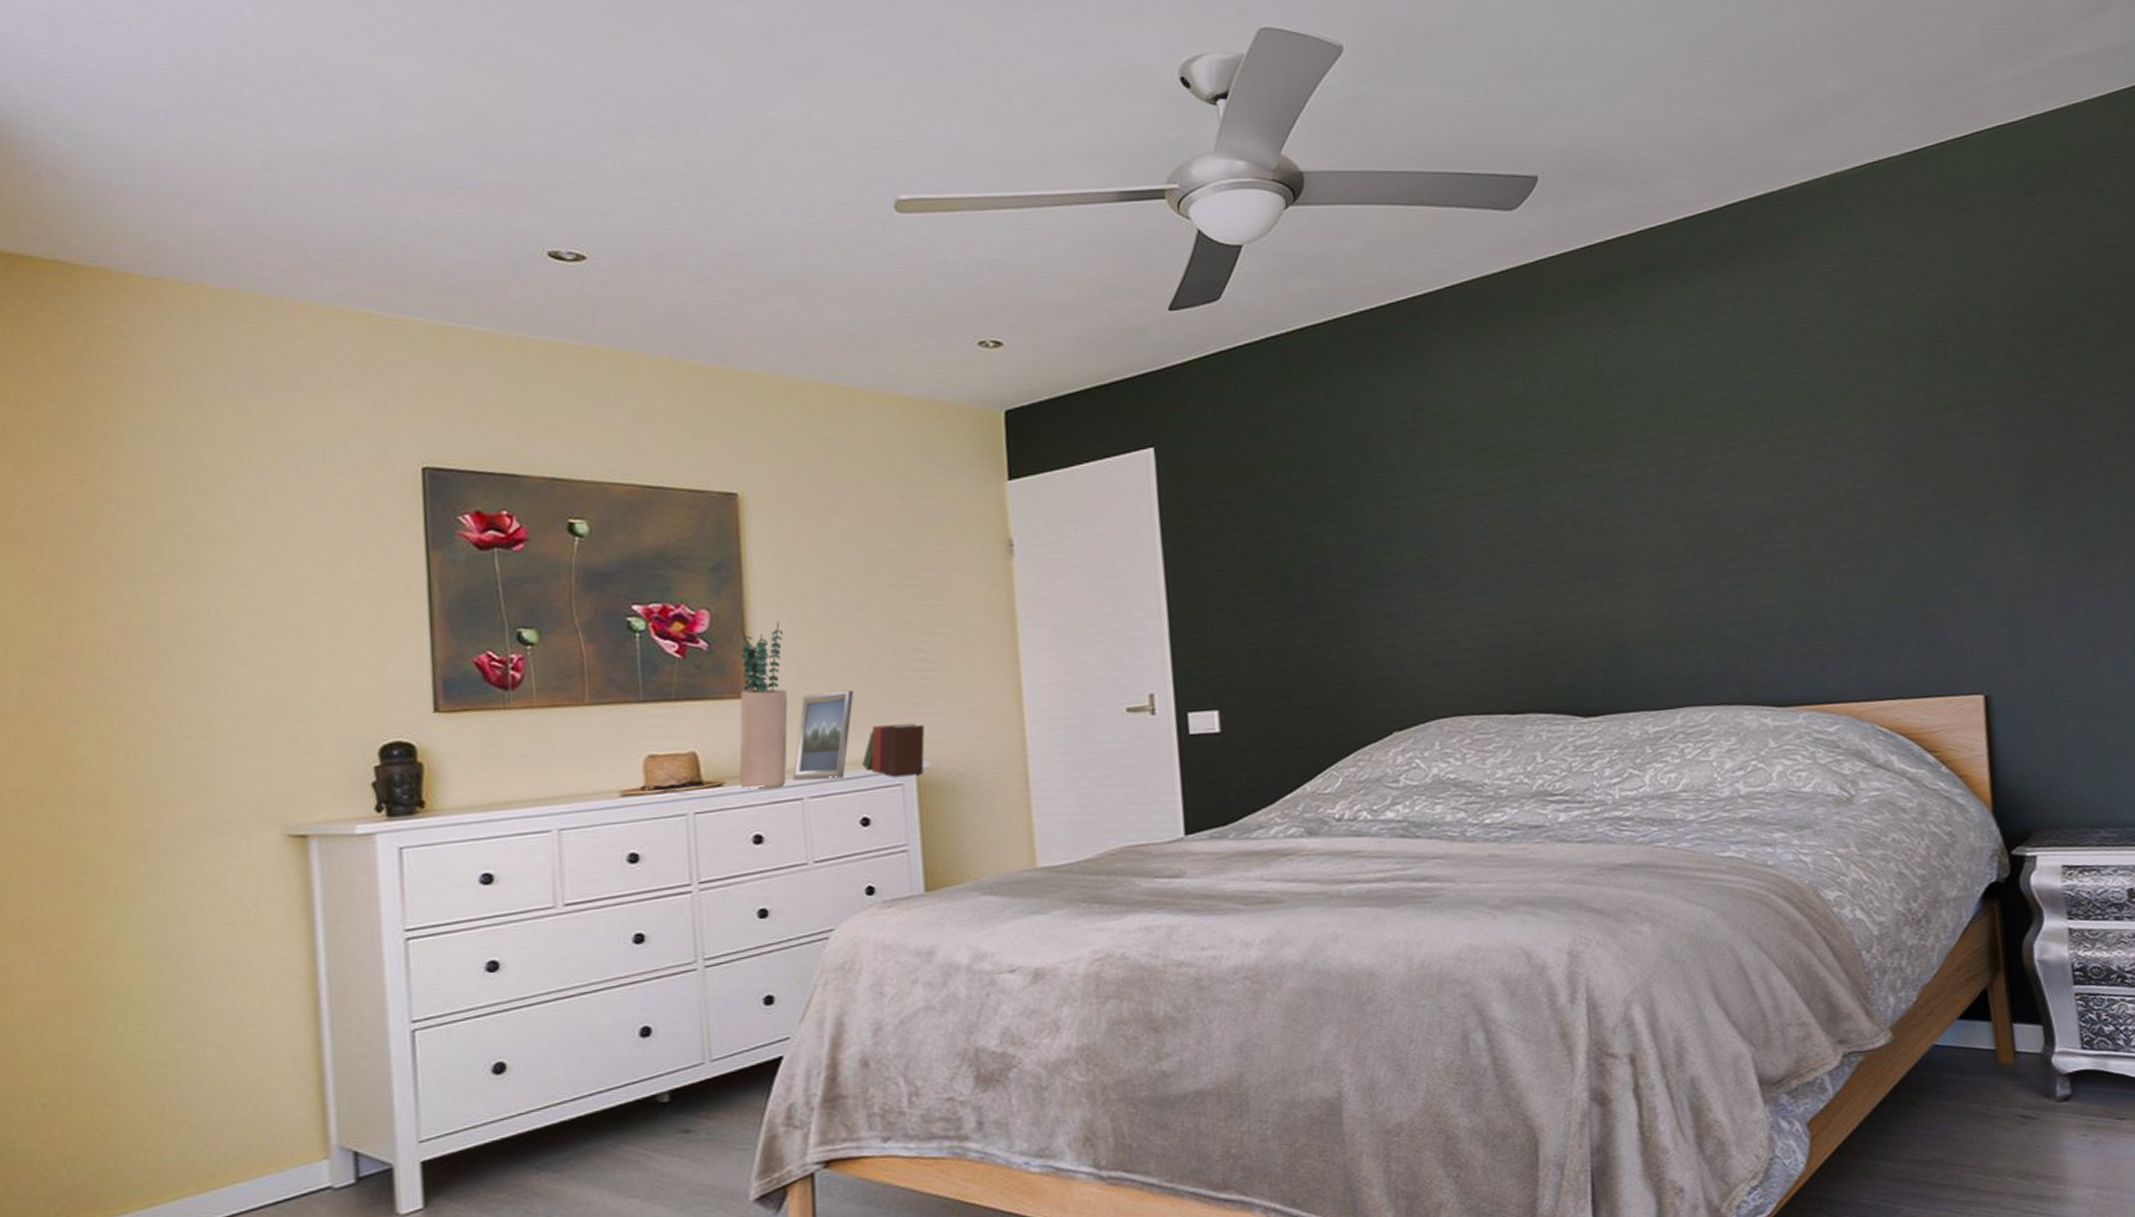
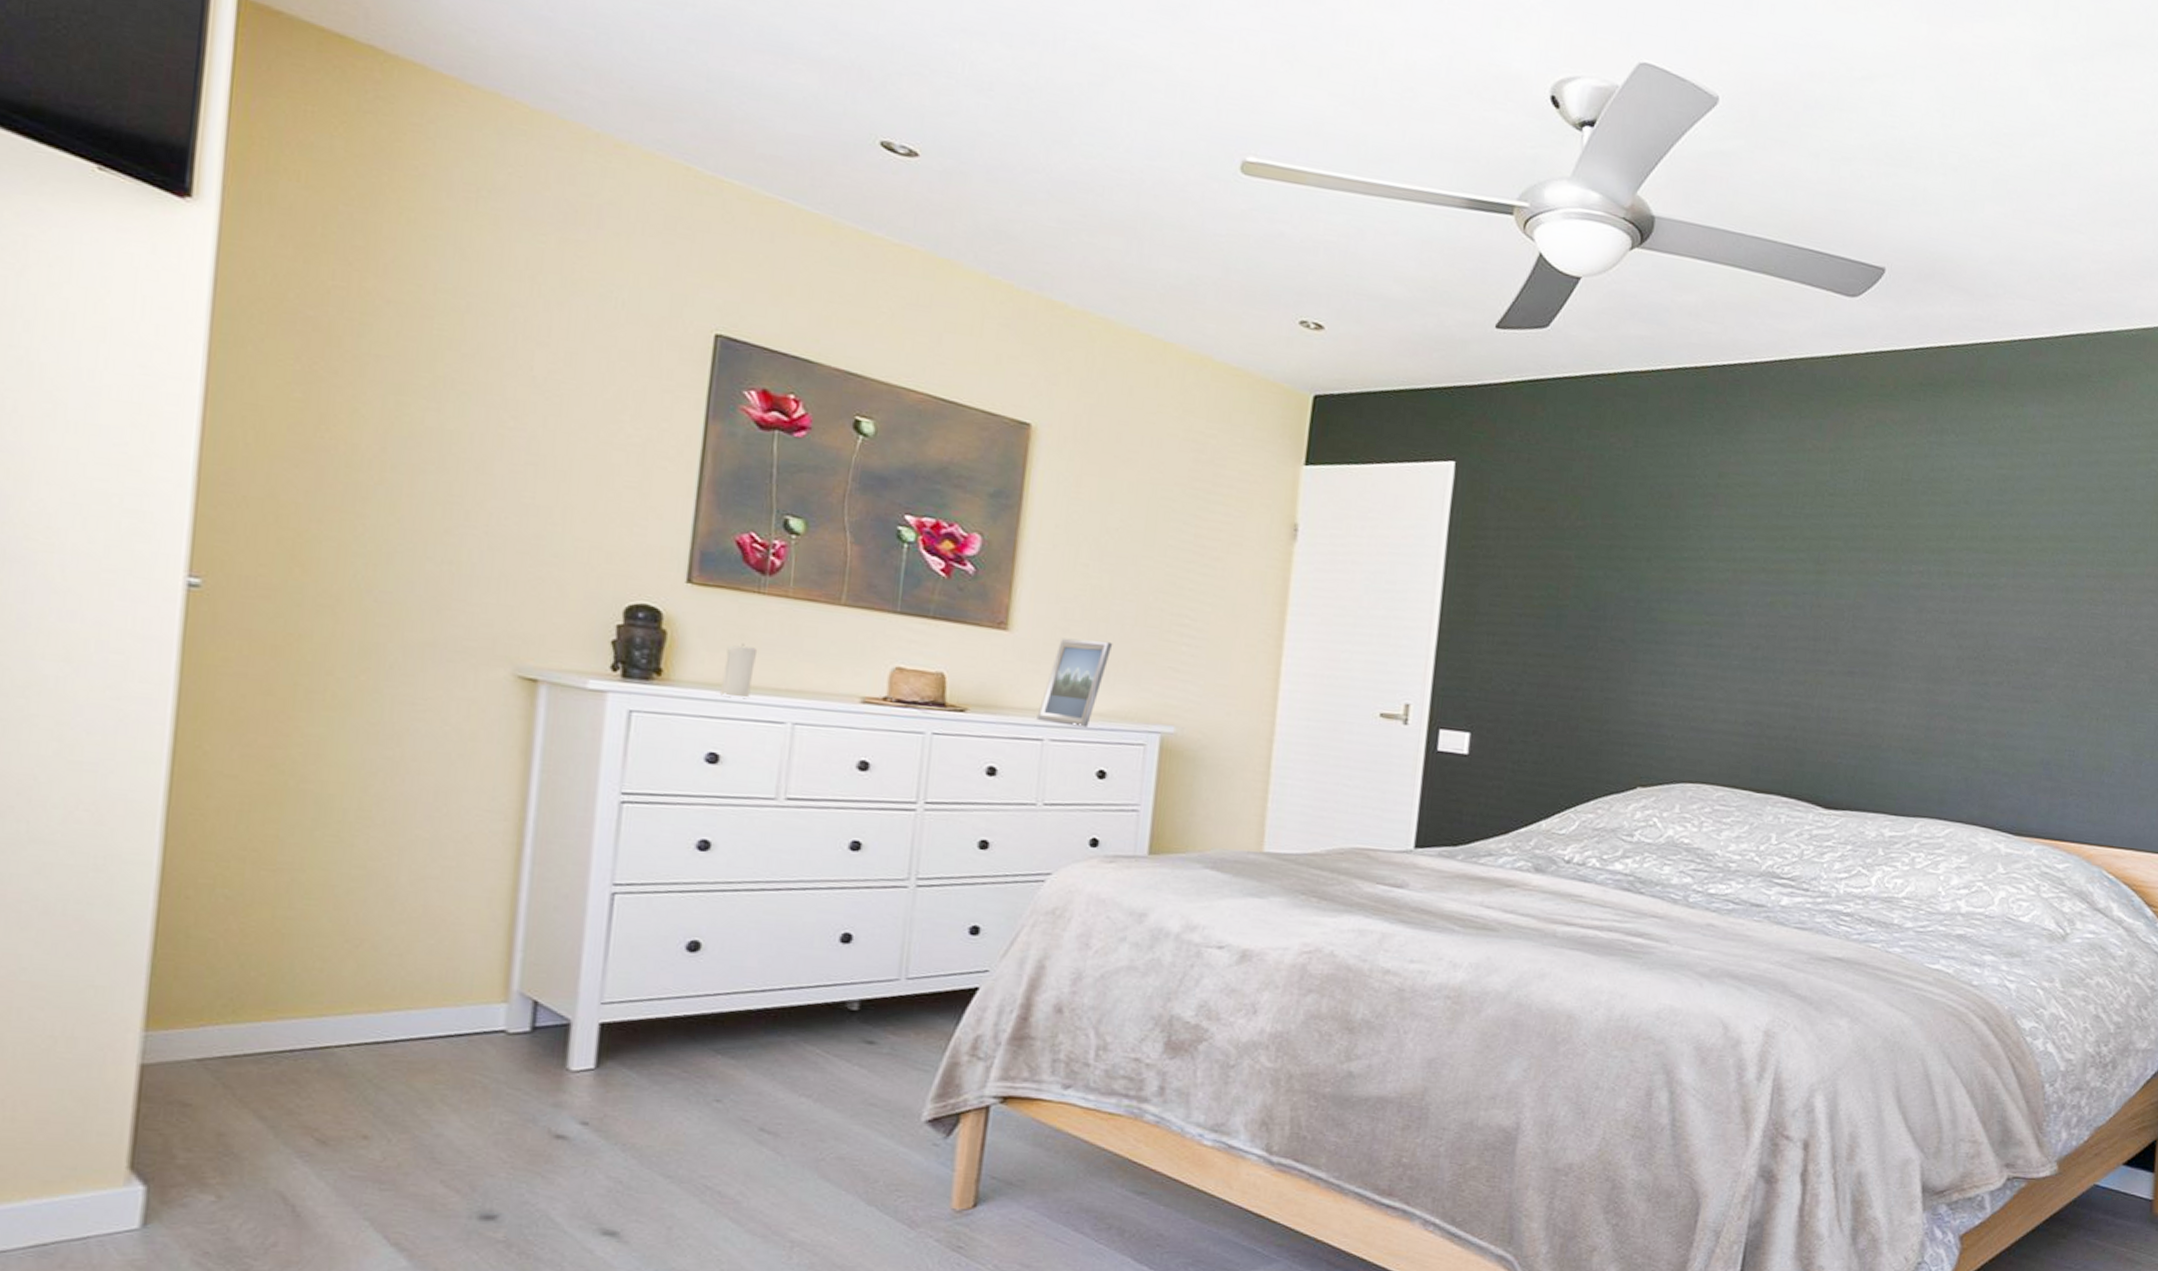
candle: none [483,760,513,817] -> present [719,643,758,700]
vase: present [739,622,788,790] -> none [982,559,1053,725]
books: present [862,723,925,778] -> none [1108,682,1178,740]

